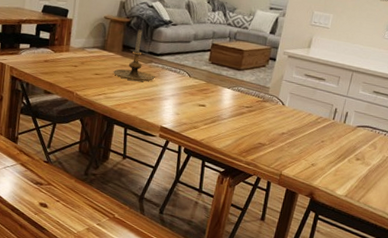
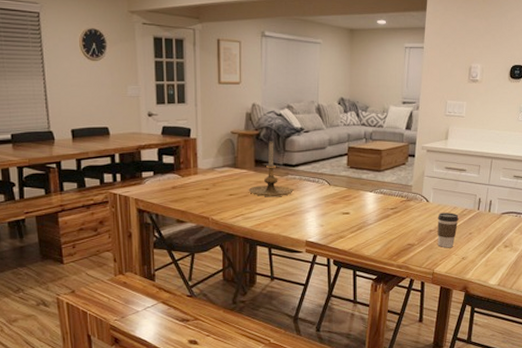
coffee cup: none [288,117,313,153] -> present [437,213,459,248]

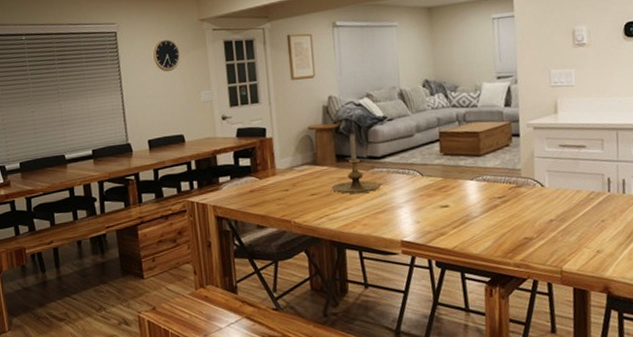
coffee cup: present [437,213,459,248] -> none [557,197,586,240]

